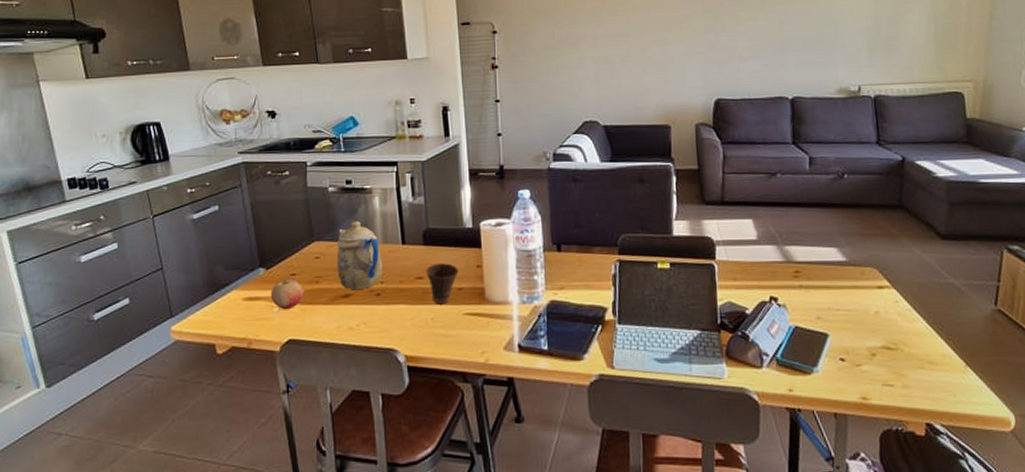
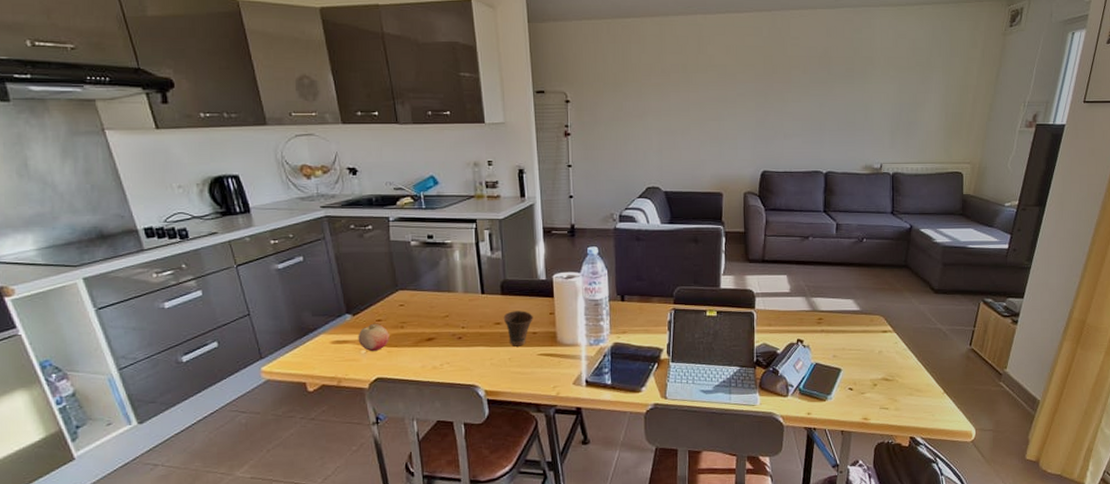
teapot: present [336,220,383,291] -> none [419,272,464,335]

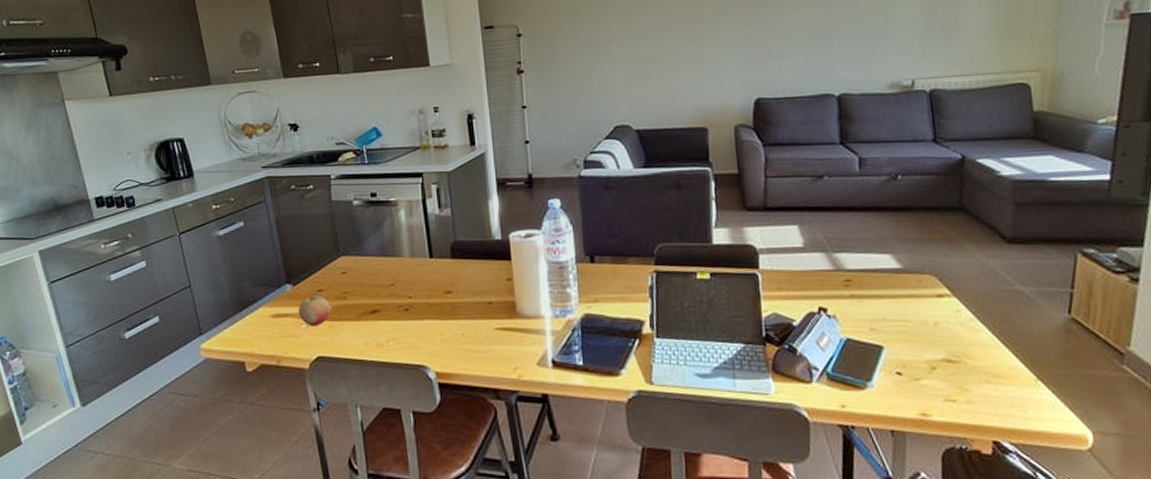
cup: present [503,311,533,347] -> none [454,276,488,319]

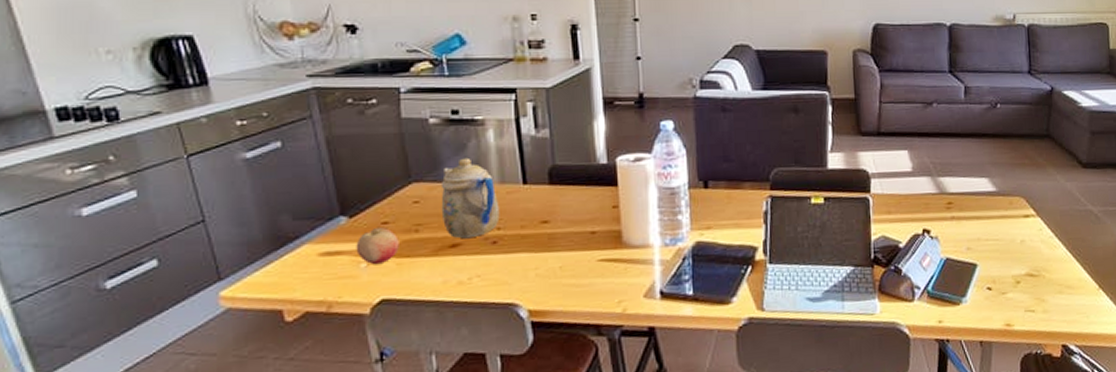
teapot: none [363,234,411,306] -> present [440,157,500,239]

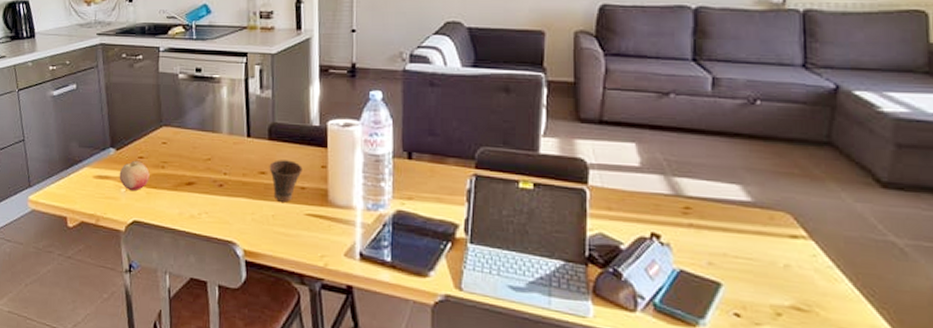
teapot: present [440,157,500,239] -> none [182,109,227,179]
cup: none [552,204,591,251] -> present [269,160,303,202]

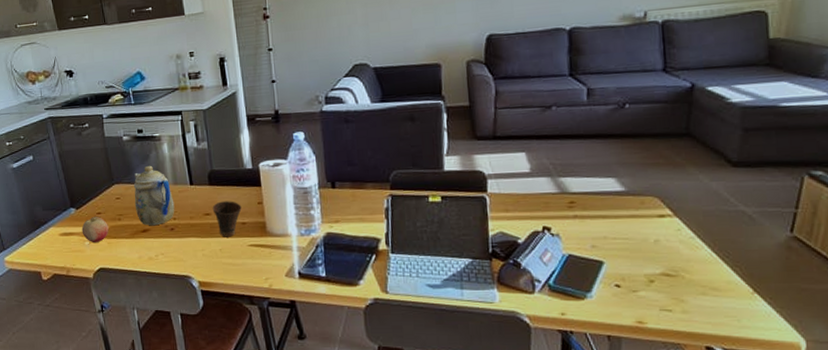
teapot: none [182,109,227,179] -> present [133,165,175,226]

